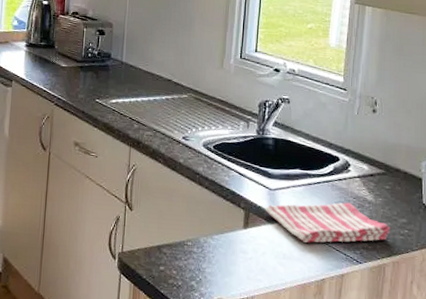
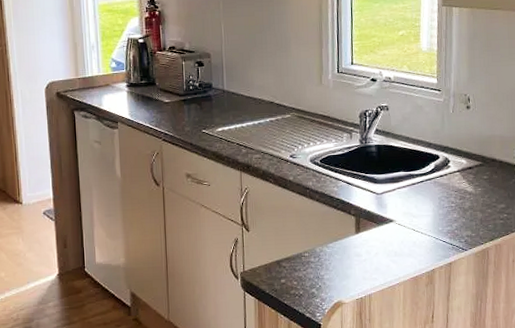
dish towel: present [266,202,390,243] -> none [375,196,491,239]

